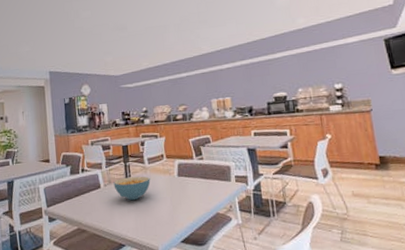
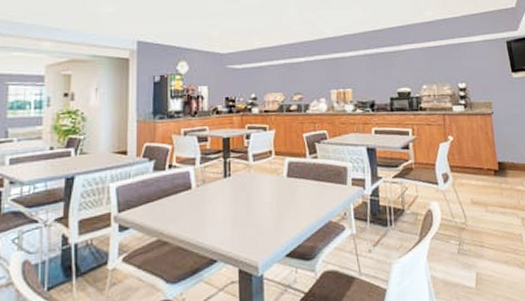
cereal bowl: present [113,176,151,201] -> none [208,175,254,206]

